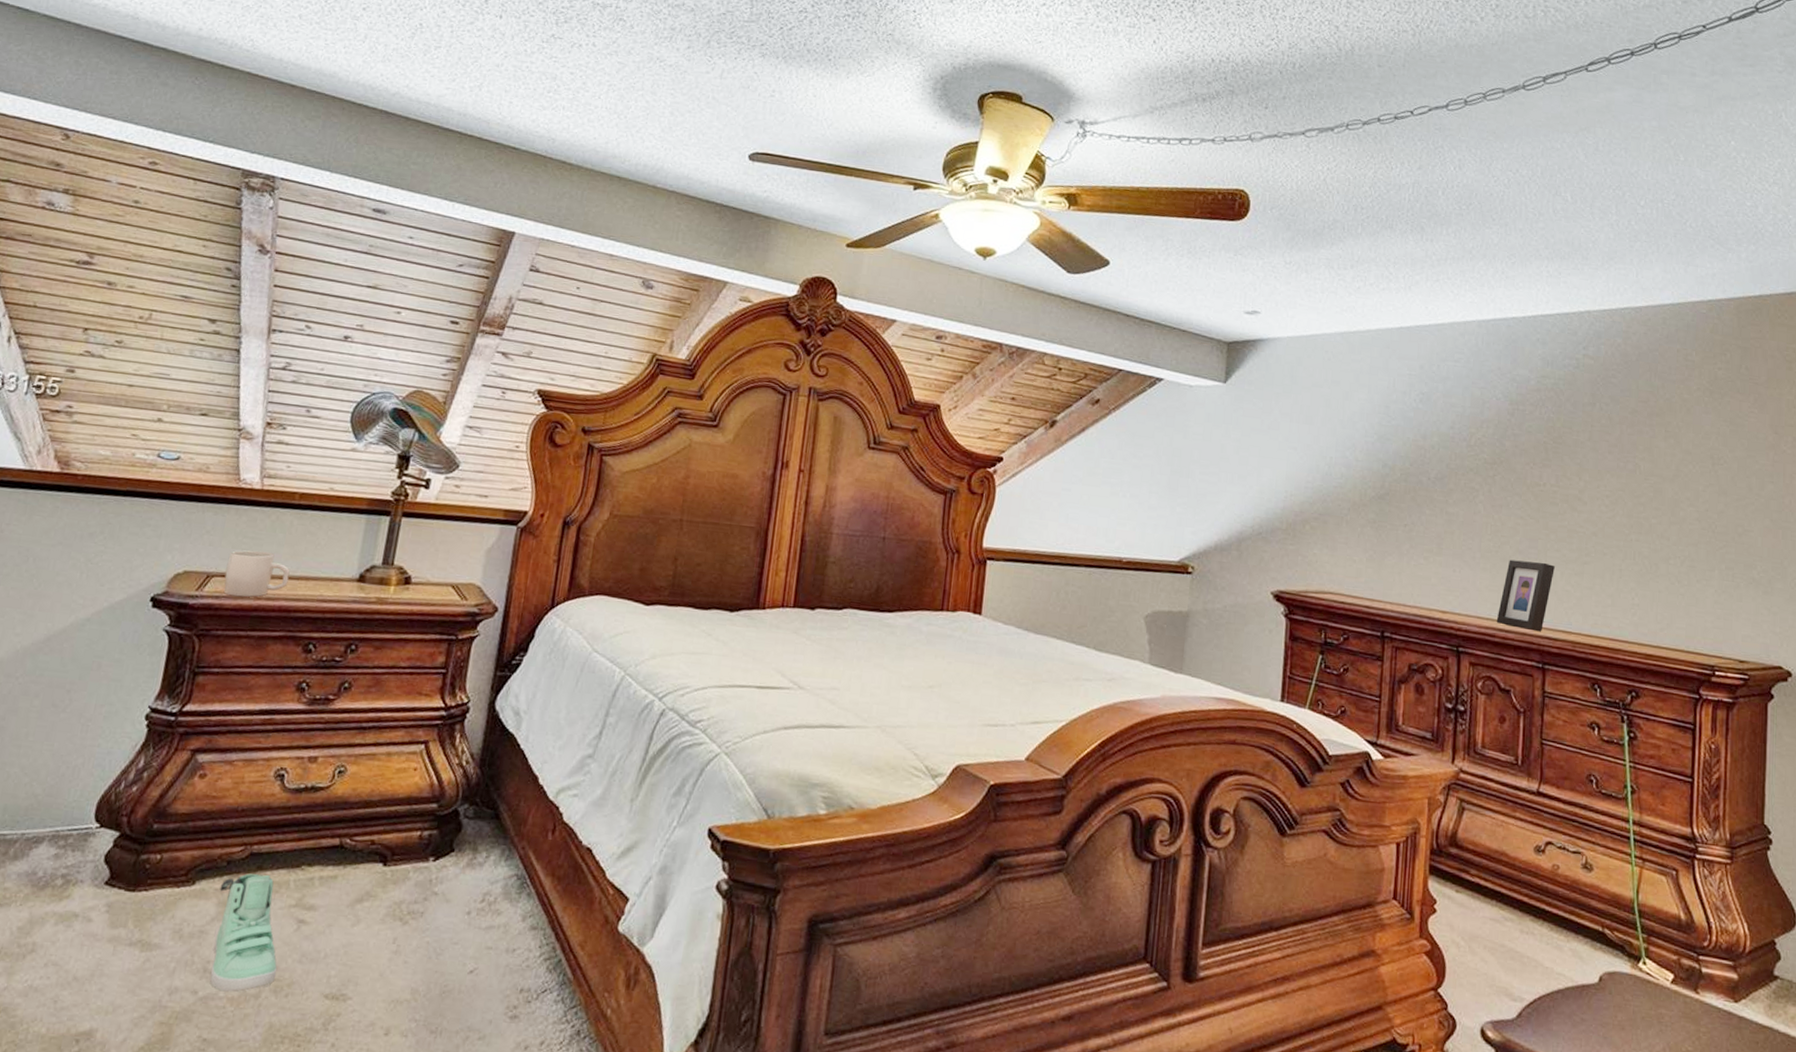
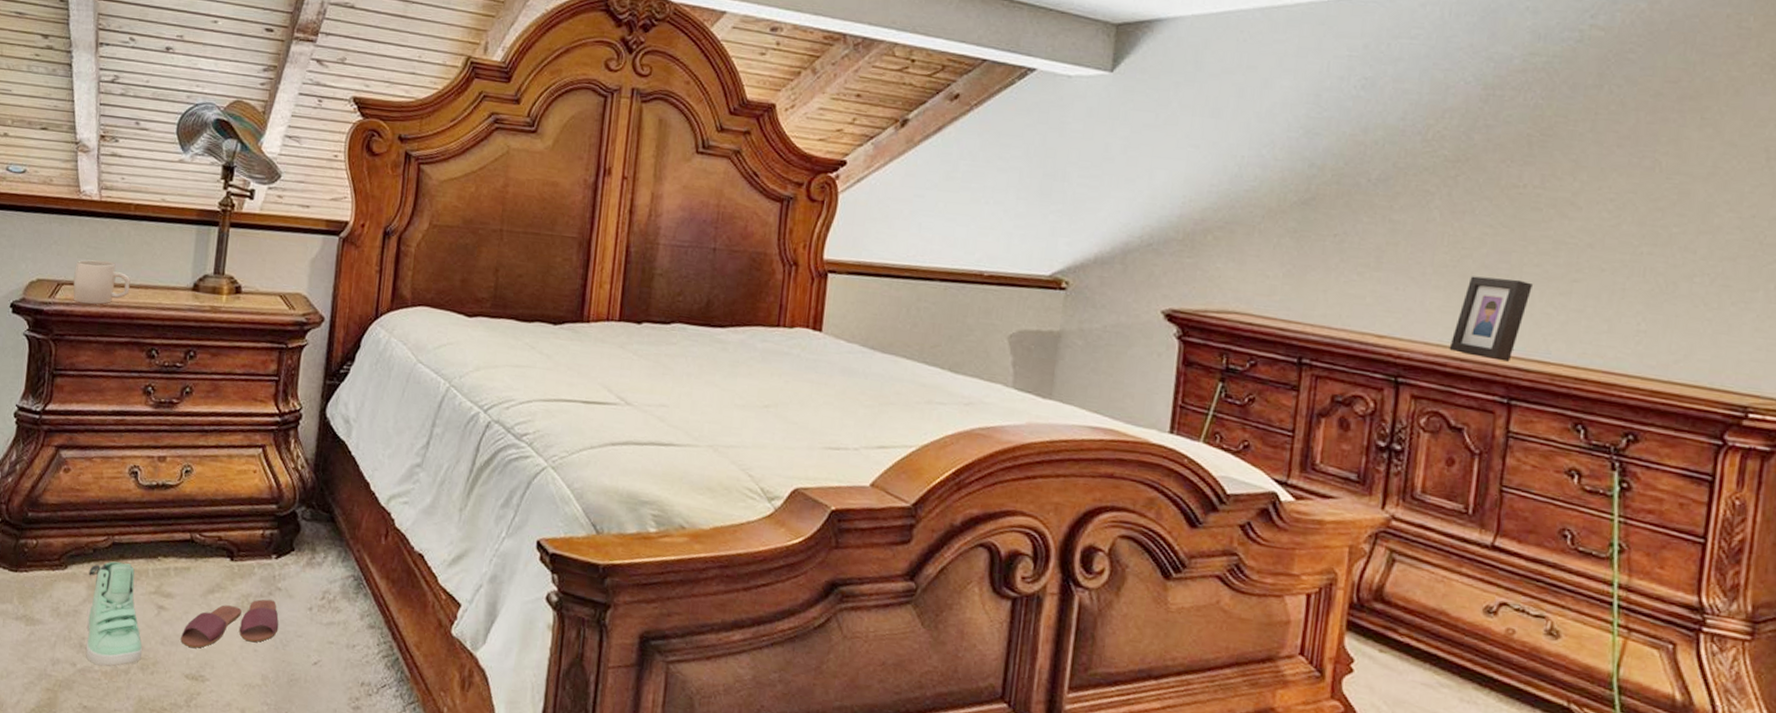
slippers: none [322,905,434,964] -> present [181,599,279,648]

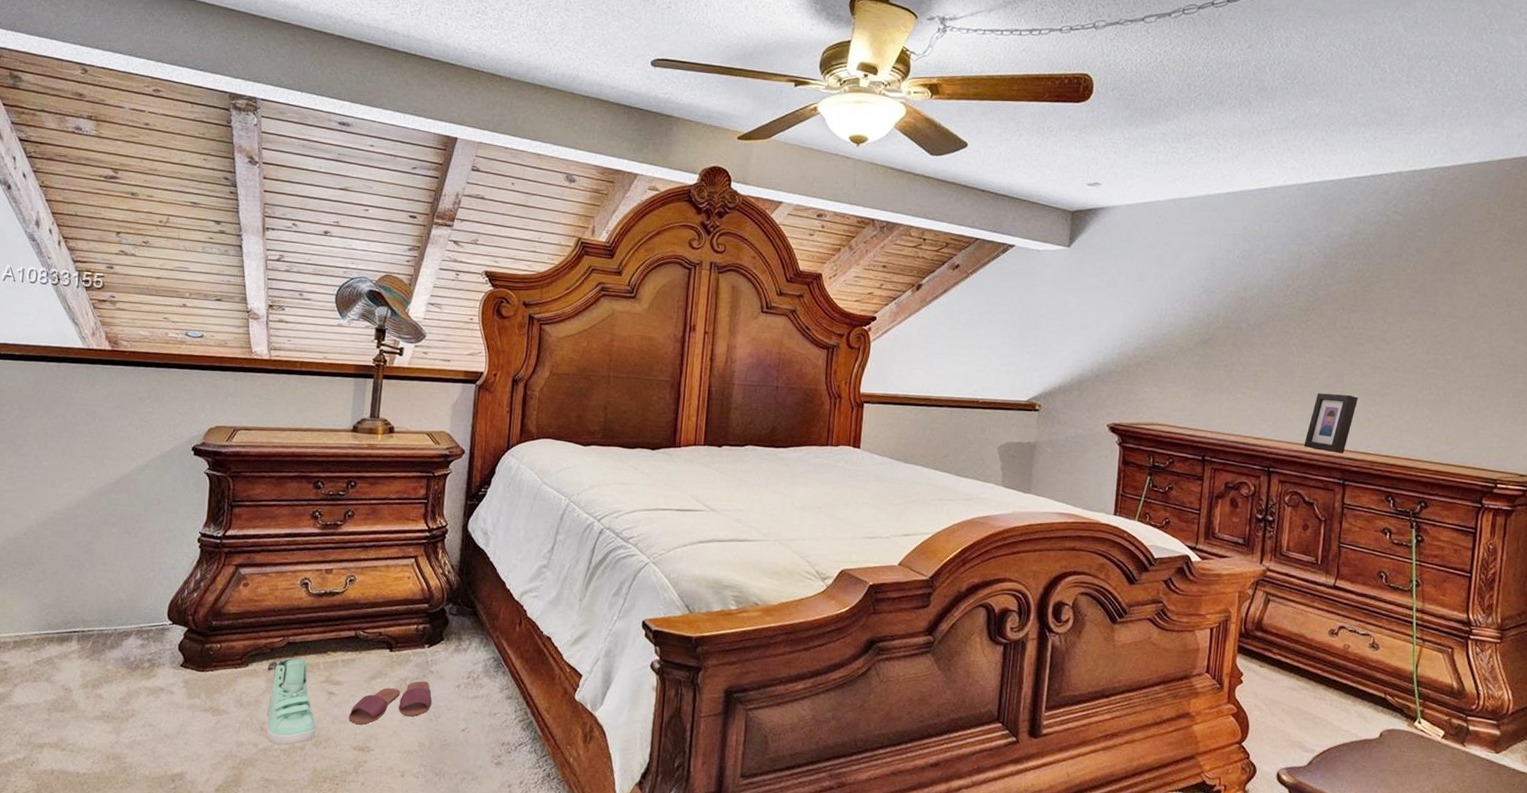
mug: present [72,259,131,305] -> none [247,408,298,446]

